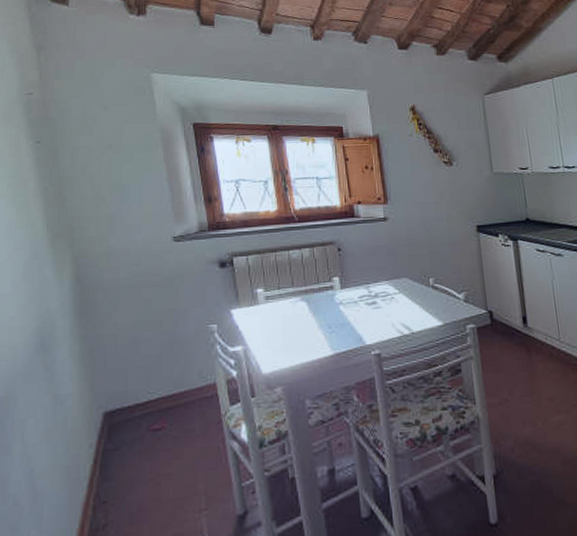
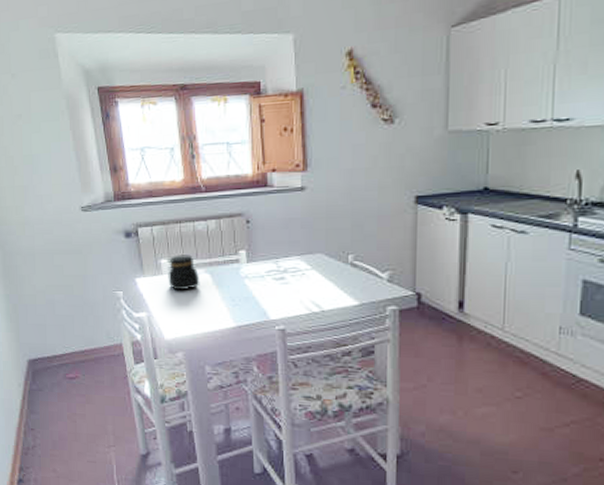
jar: none [264,283,297,321] -> present [168,254,200,291]

